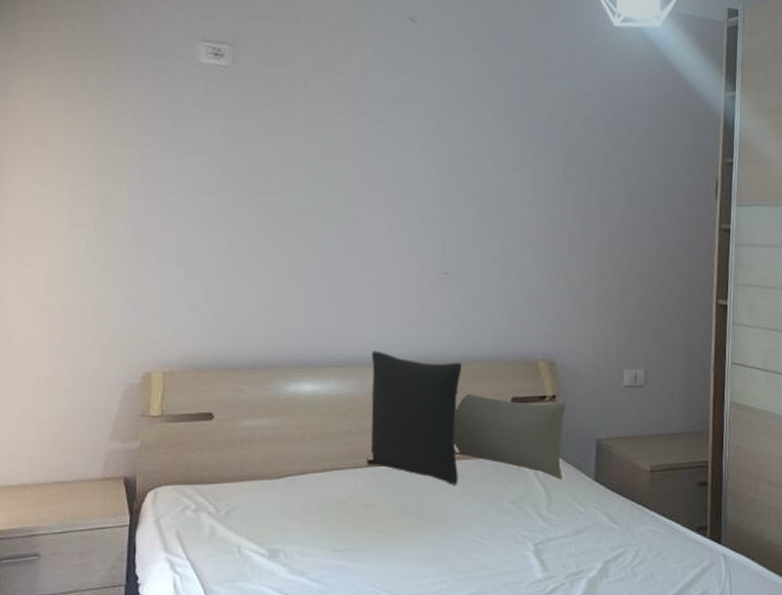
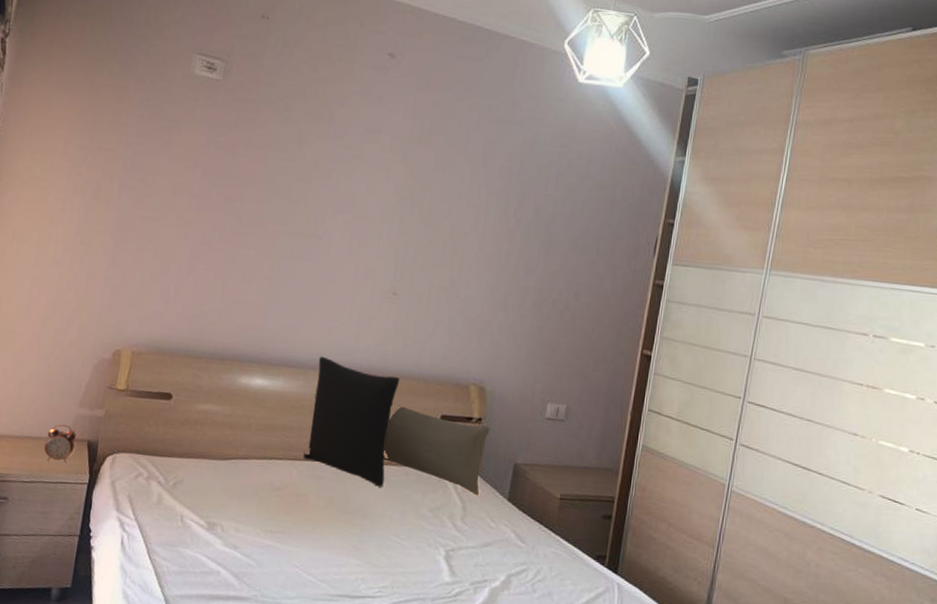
alarm clock: none [75,463,111,506] -> present [44,424,77,463]

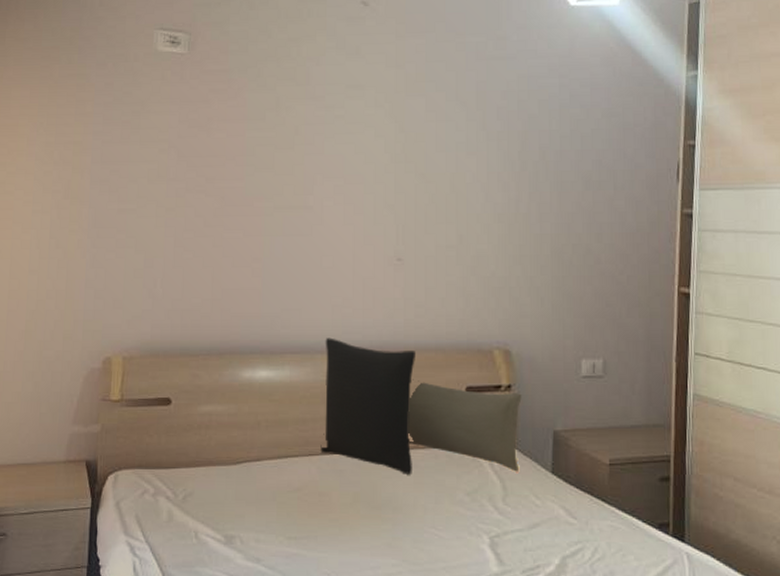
alarm clock: present [44,424,77,463] -> none [39,445,74,488]

